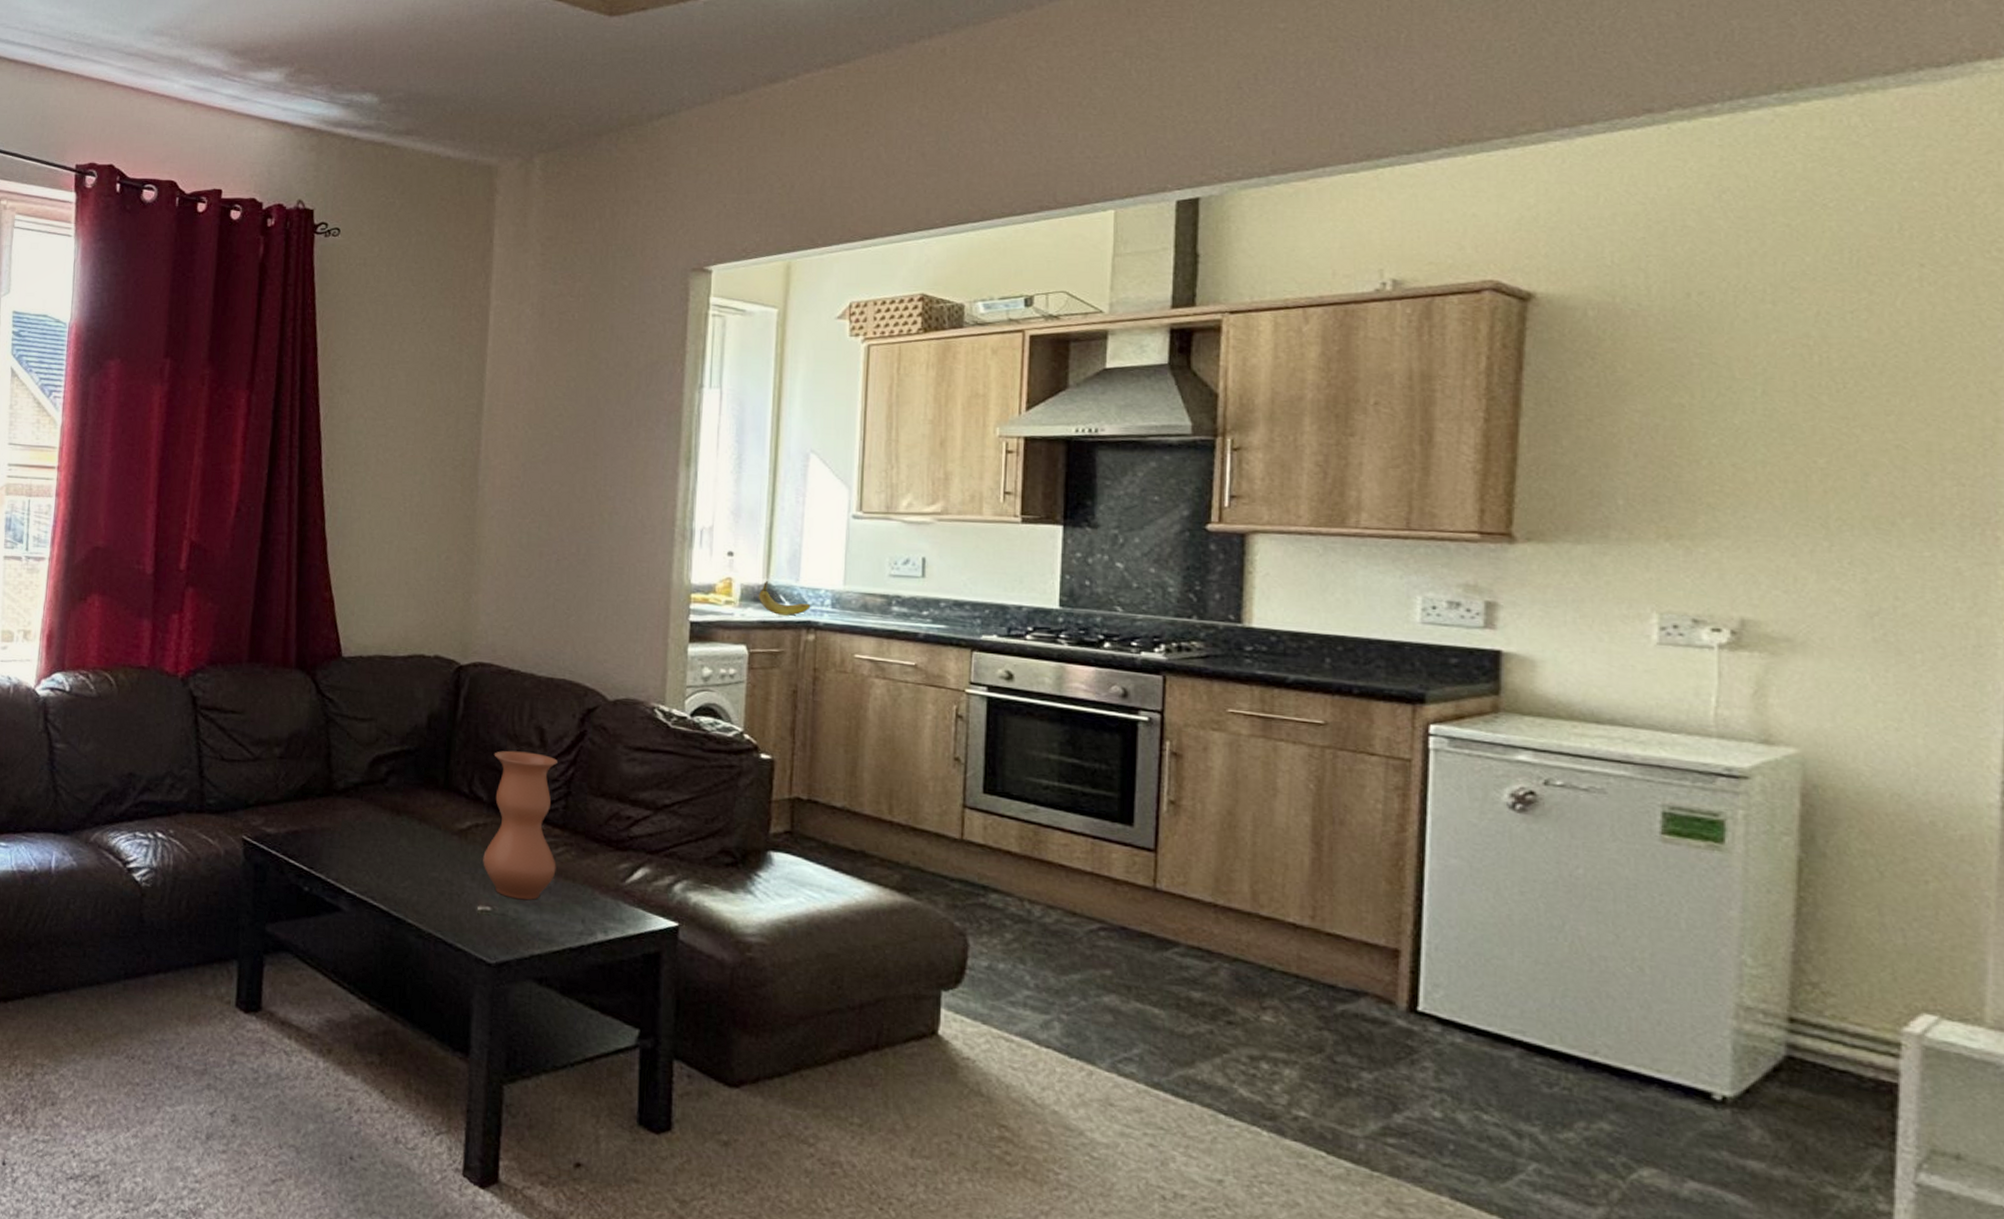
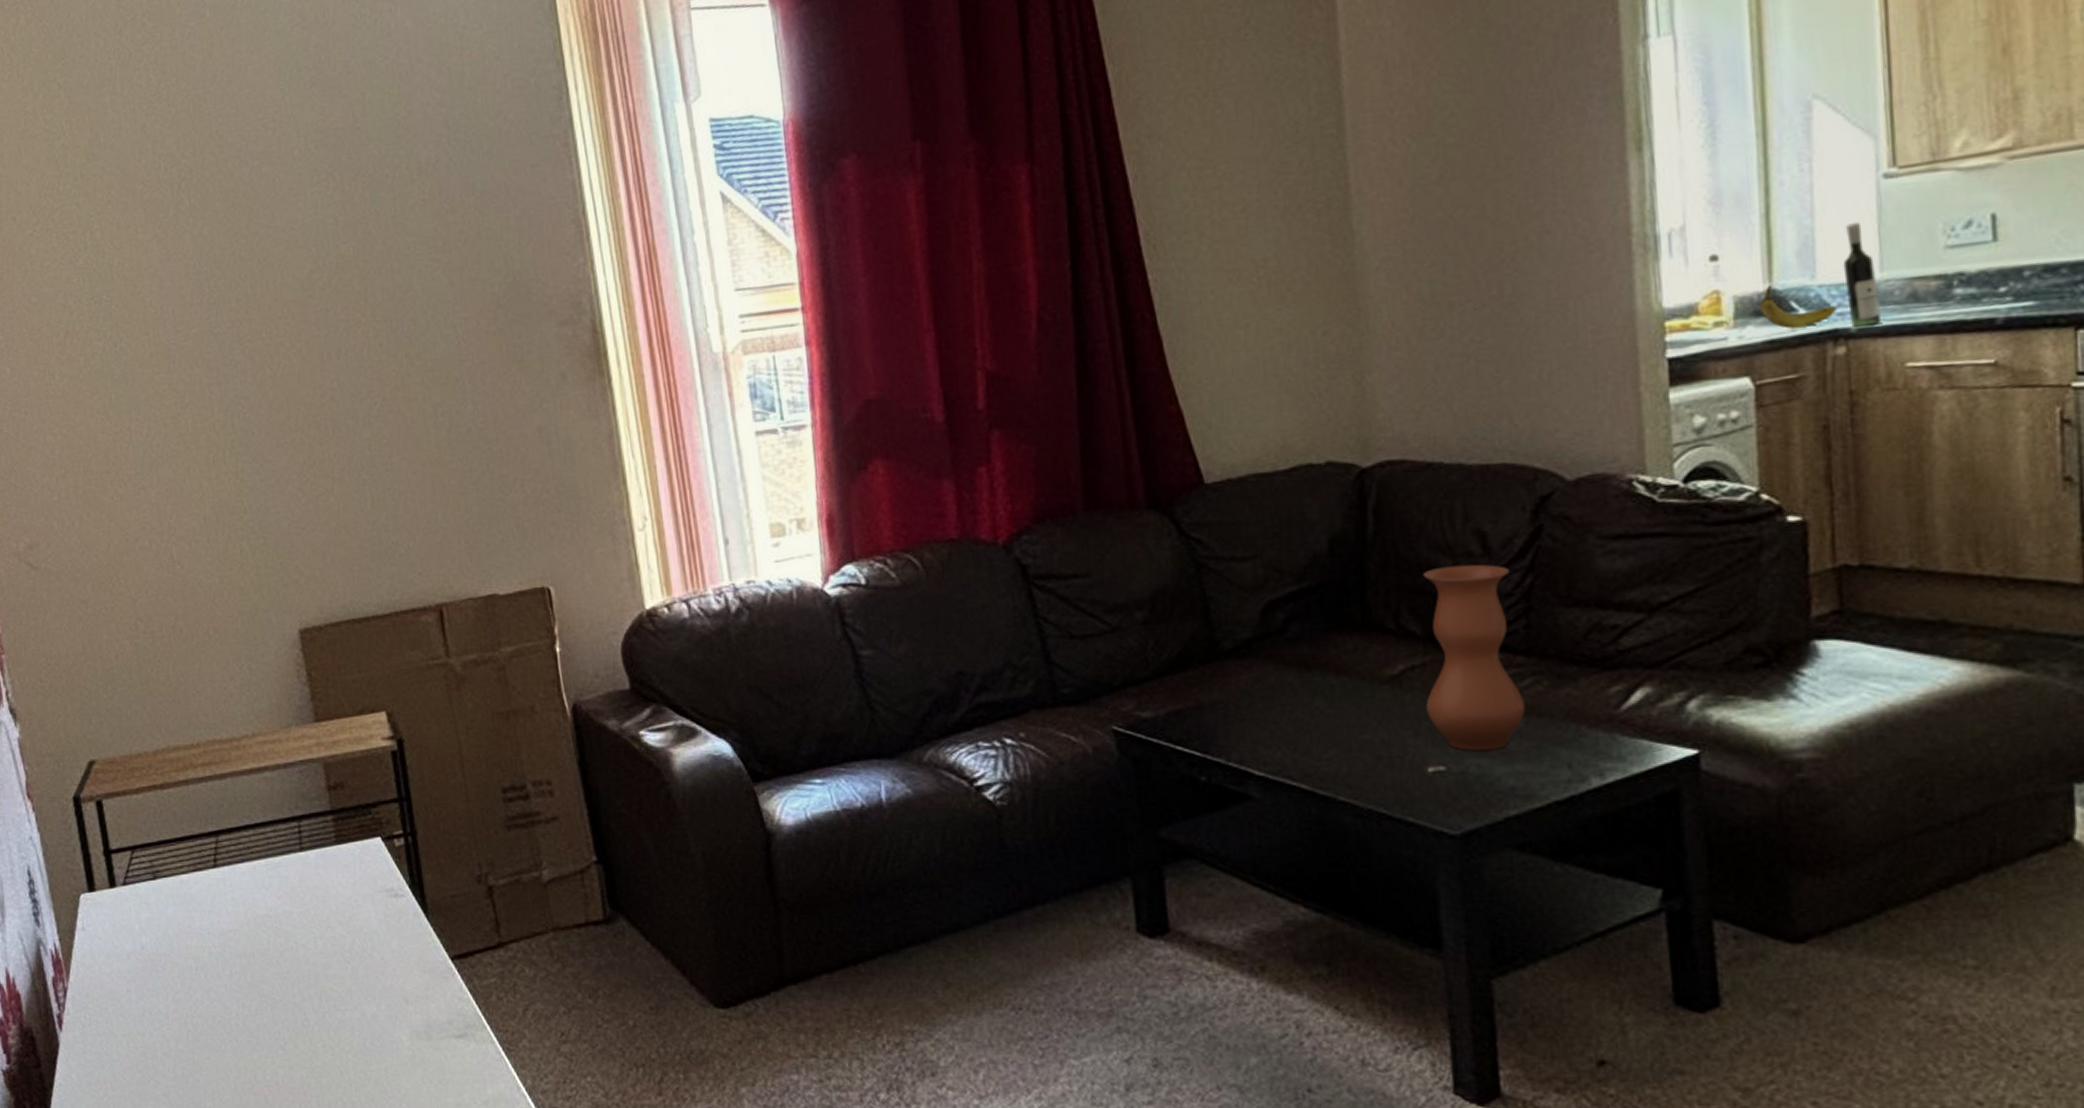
bottle: none [818,546,841,624] -> present [1843,222,1881,329]

